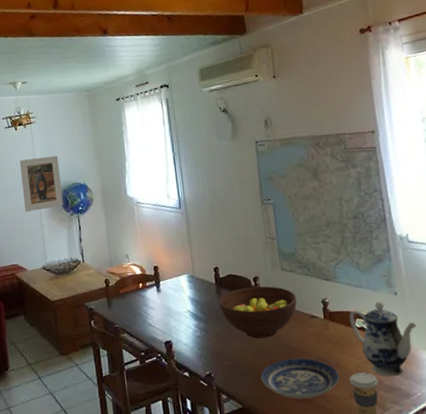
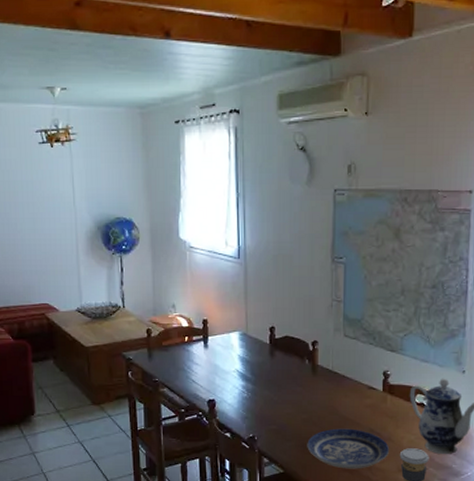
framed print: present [19,155,63,212] -> none [54,183,104,245]
fruit bowl: present [219,286,297,339] -> none [271,351,357,405]

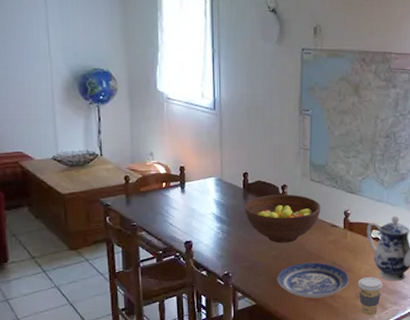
fruit bowl: none [271,351,357,405] -> present [245,194,321,243]

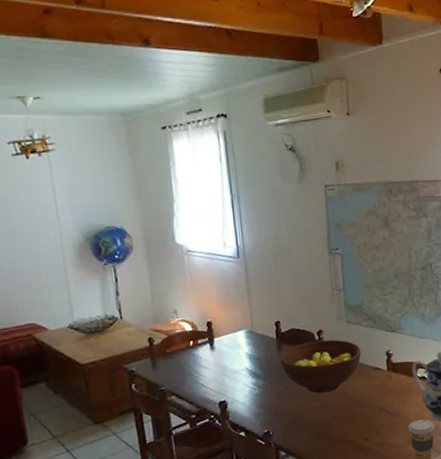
plate: present [277,262,349,299] -> none [321,409,398,450]

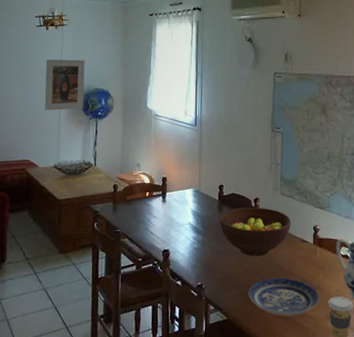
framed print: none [33,192,95,260] -> present [44,59,85,110]
plate: none [321,409,398,450] -> present [248,277,319,317]

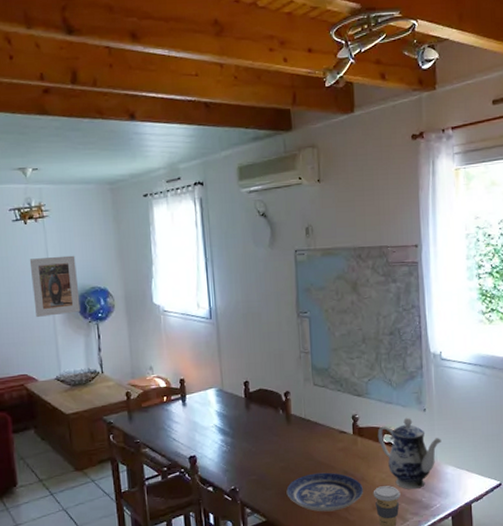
fruit bowl: present [219,207,291,256] -> none [247,401,328,454]

